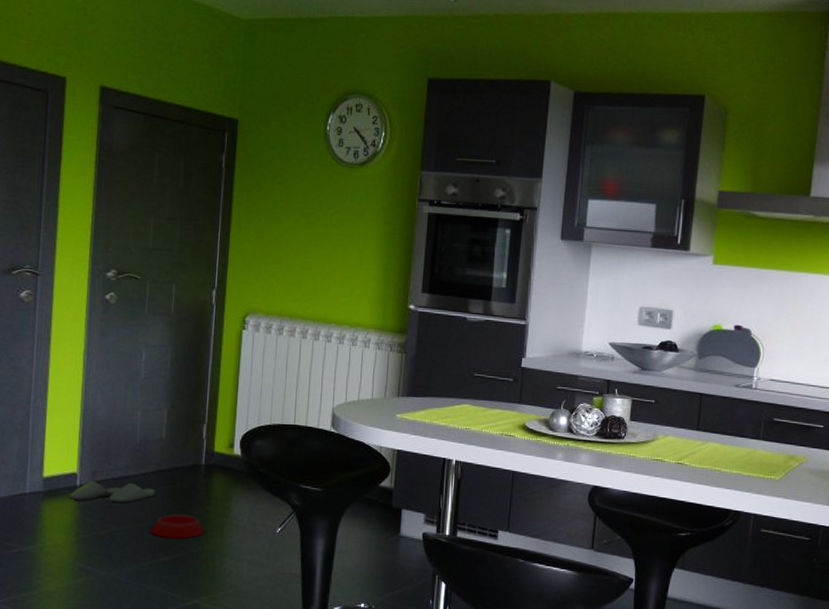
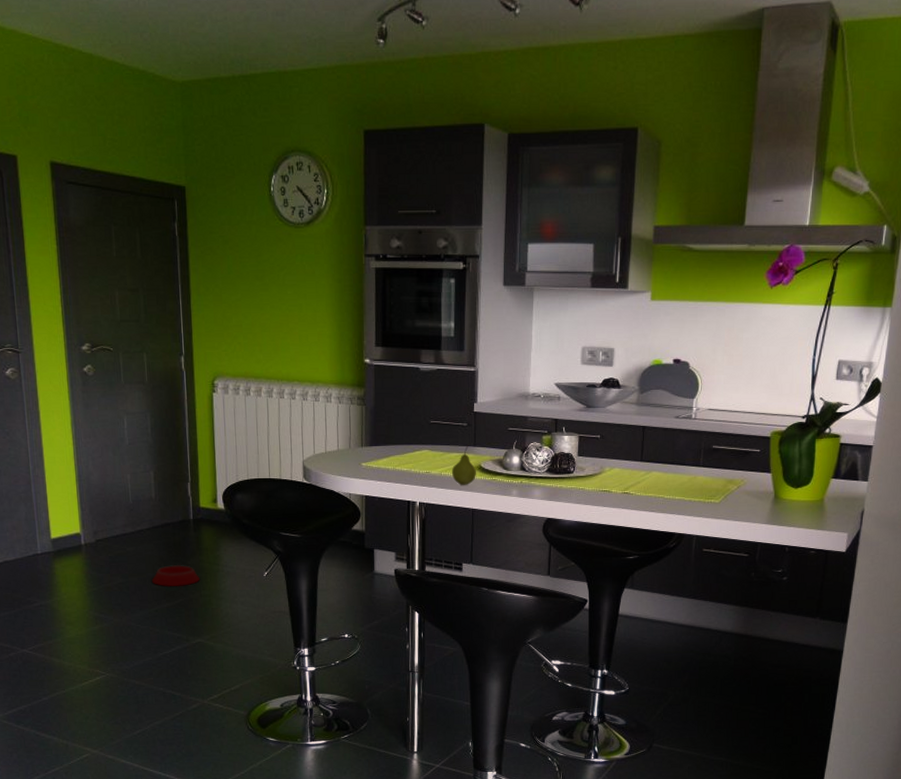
slippers: present [68,480,156,503] -> none [76,539,152,558]
fruit: none [493,401,520,445] -> present [451,444,476,485]

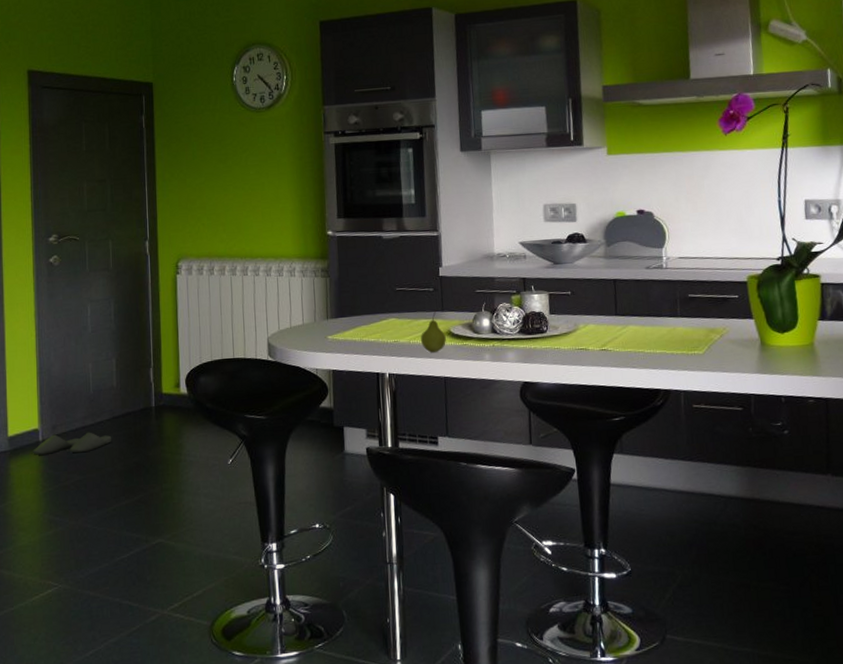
slippers: none [76,539,152,558] -> present [33,432,112,455]
pet bowl: present [151,564,201,587] -> none [110,456,162,483]

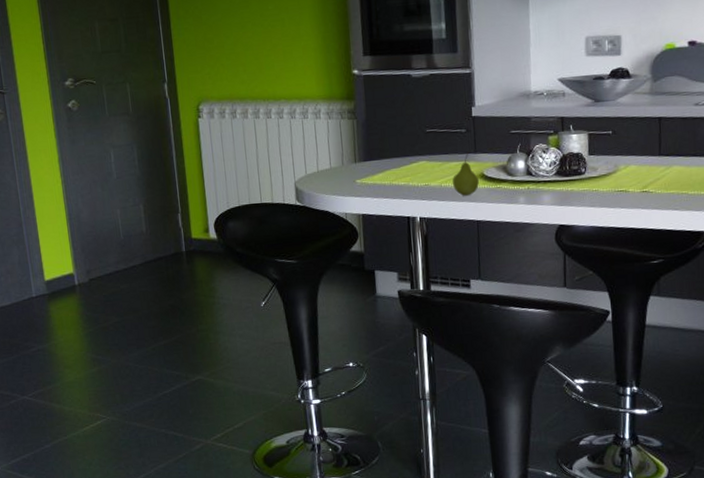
slippers: present [33,432,112,455] -> none [70,276,146,298]

